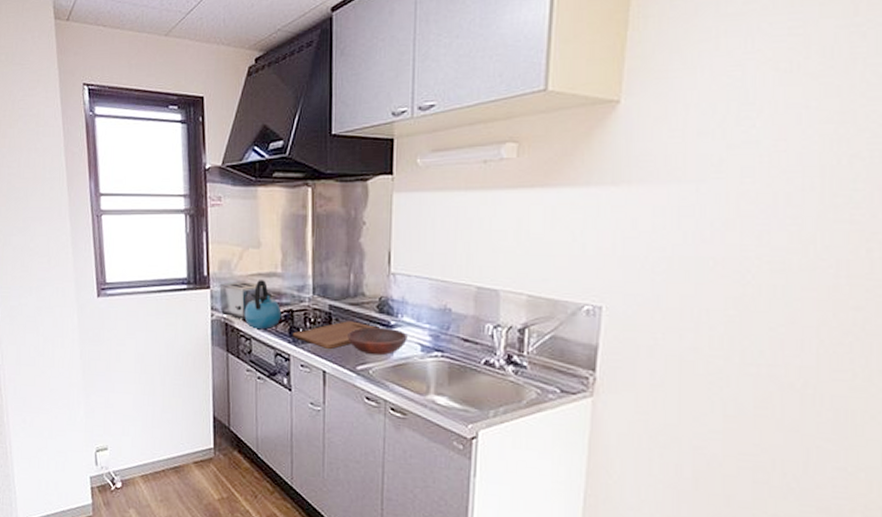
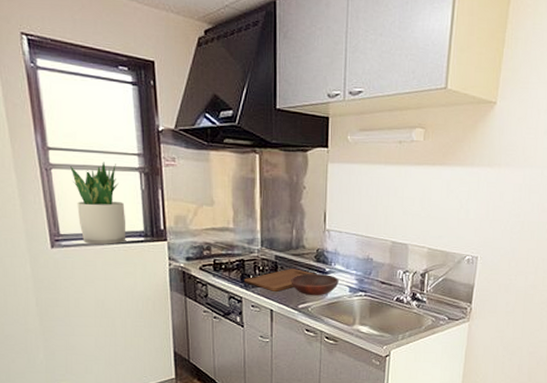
planter: none [119,205,170,294] -> present [70,162,126,245]
toaster: present [219,281,264,321] -> none [176,234,217,269]
kettle: present [244,280,282,330] -> none [200,234,234,277]

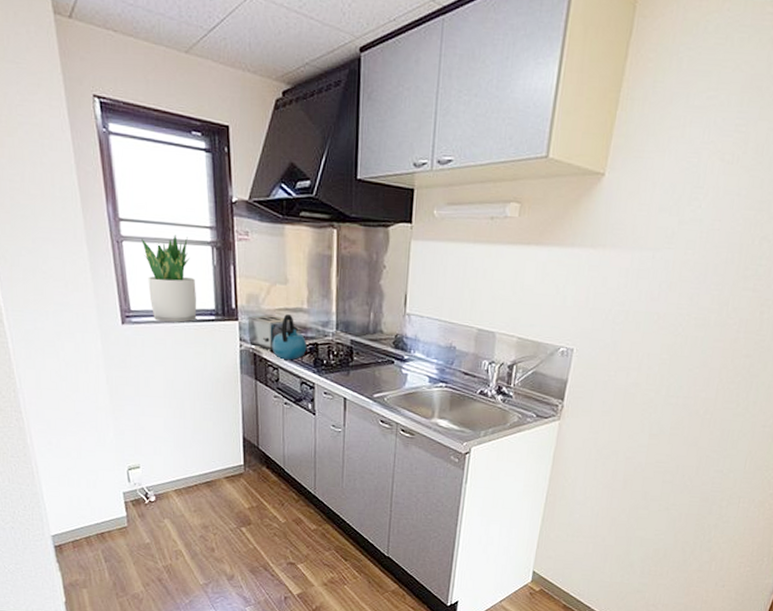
toaster: none [176,234,217,269] -> present [247,314,290,352]
kettle: none [200,234,234,277] -> present [272,314,307,360]
cutting board: present [244,268,315,292] -> none [317,354,392,379]
wooden bowl: present [291,274,339,296] -> none [366,361,418,385]

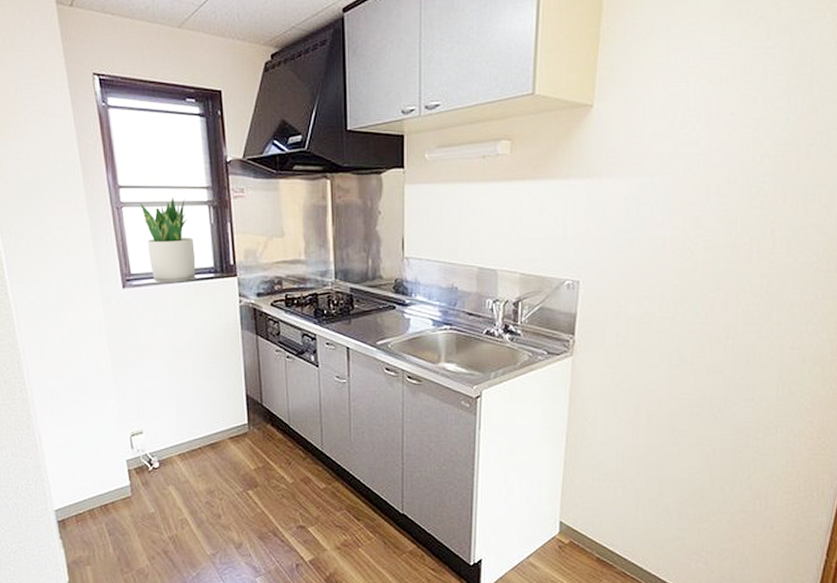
toaster: present [247,314,290,352] -> none [246,268,289,305]
kettle: present [272,314,307,360] -> none [271,267,307,313]

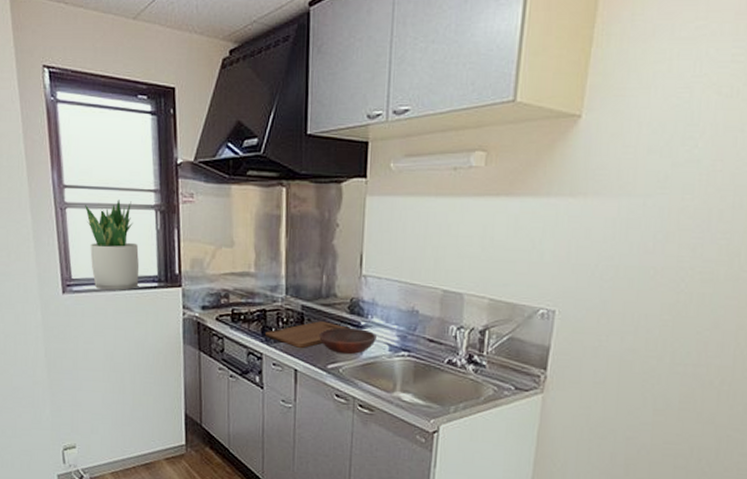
cutting board: none [318,302,393,327] -> present [266,321,347,348]
wooden bowl: none [368,307,420,331] -> present [319,328,377,355]

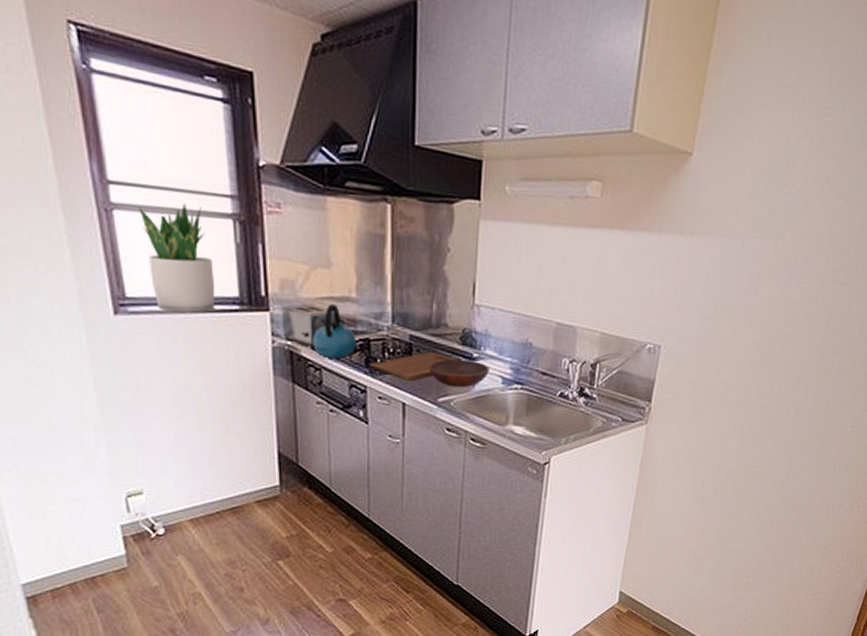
toaster: none [191,280,237,320] -> present [281,304,336,349]
kettle: none [217,279,255,329] -> present [313,304,357,359]

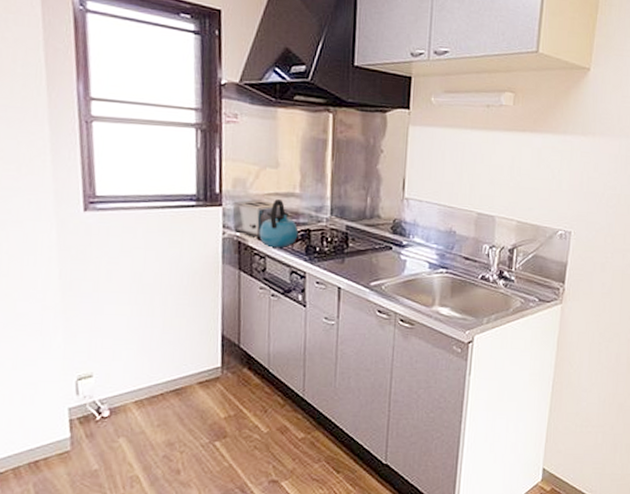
planter: present [139,203,216,314] -> none [115,116,176,209]
cutting board: present [370,352,459,381] -> none [309,240,390,267]
wooden bowl: present [429,359,489,388] -> none [363,247,417,273]

